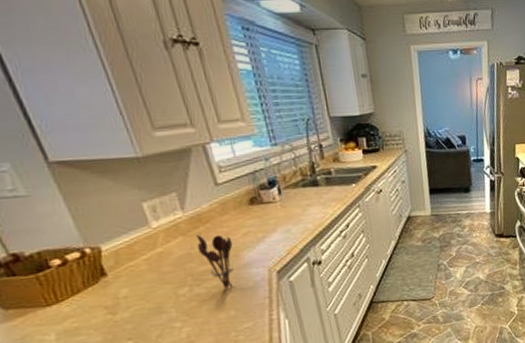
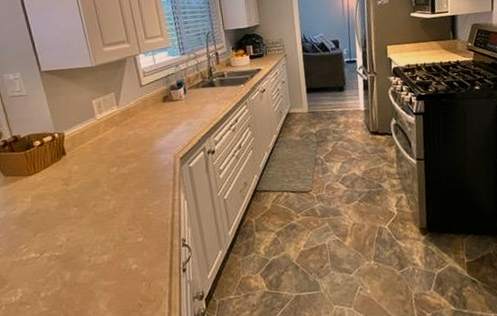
utensil holder: present [197,234,234,290] -> none [125,126,149,171]

